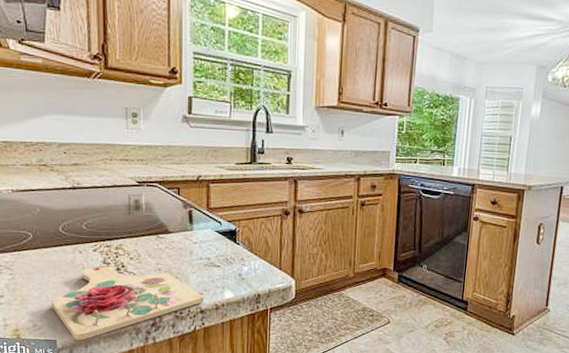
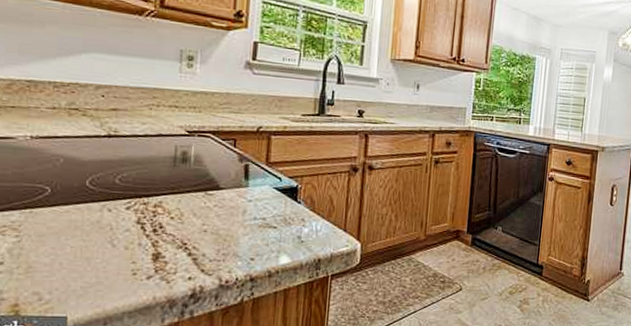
cutting board: present [51,265,203,340] -> none [65,226,255,316]

